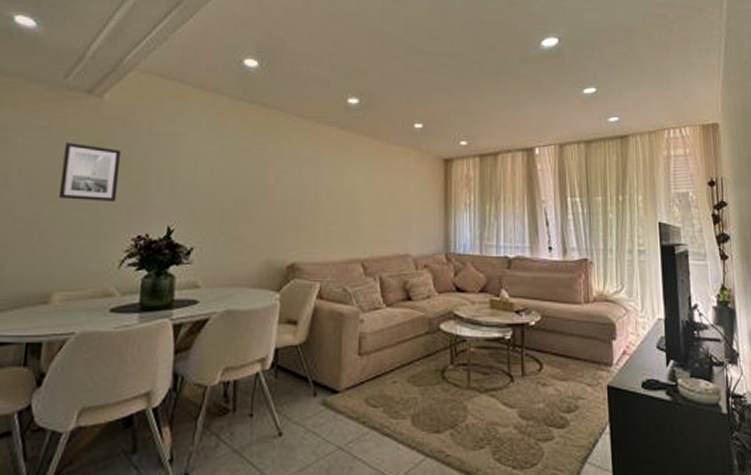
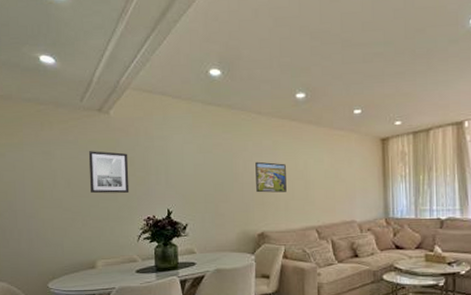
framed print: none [290,174,329,214] -> present [255,161,287,193]

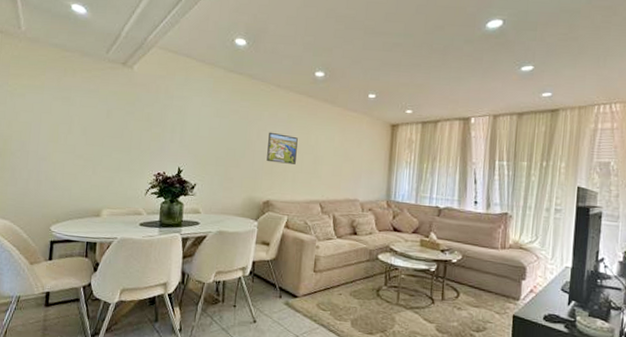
wall art: present [89,151,130,194] -> none [105,102,147,147]

